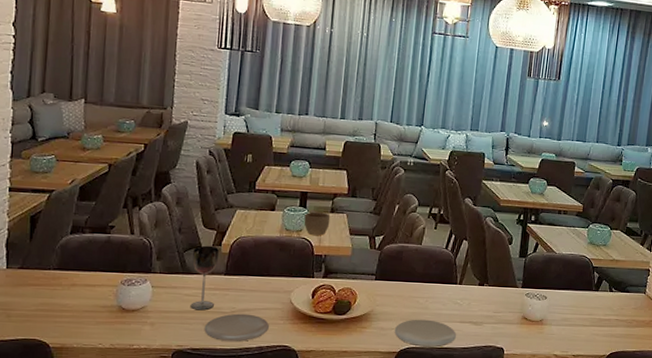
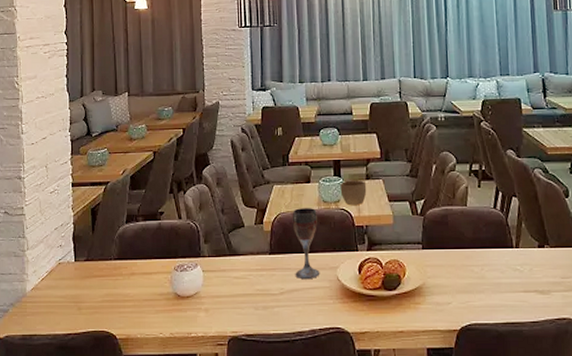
wineglass: present [190,245,219,311] -> none [237,224,263,293]
plate: present [204,313,270,342] -> none [256,294,320,326]
cup: none [248,234,278,301] -> present [292,208,320,280]
plate: present [394,319,457,348] -> none [451,290,523,324]

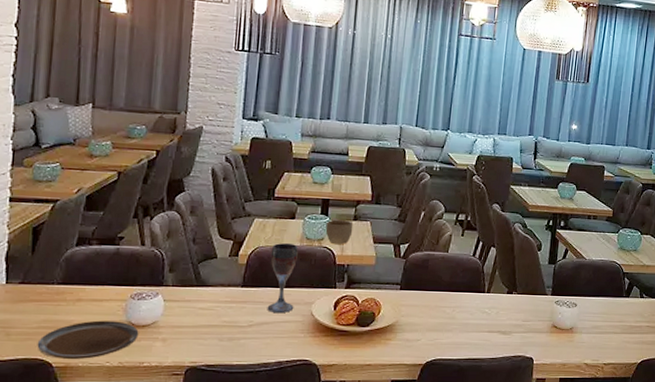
plate: none [103,293,185,331] -> present [37,320,139,359]

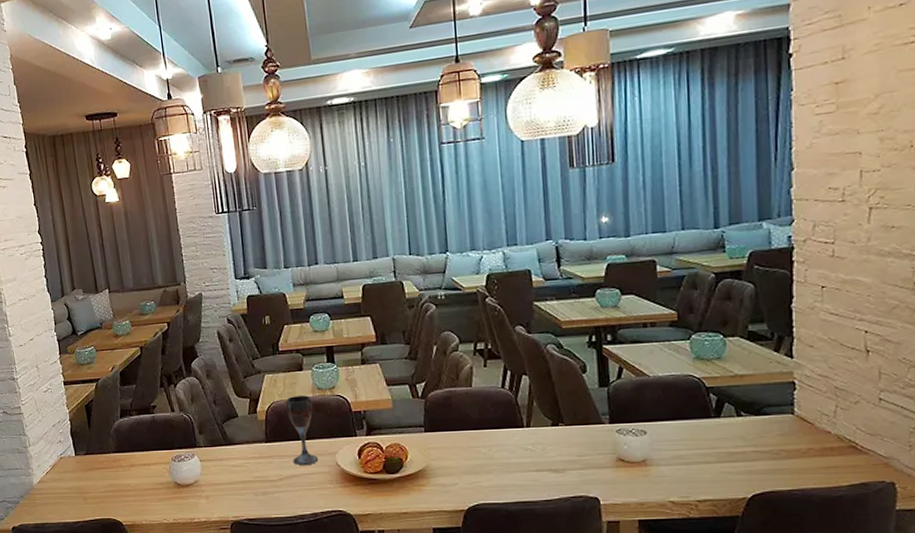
plate: present [37,320,139,359] -> none [107,482,185,518]
cup: present [325,217,354,245] -> none [334,363,363,392]

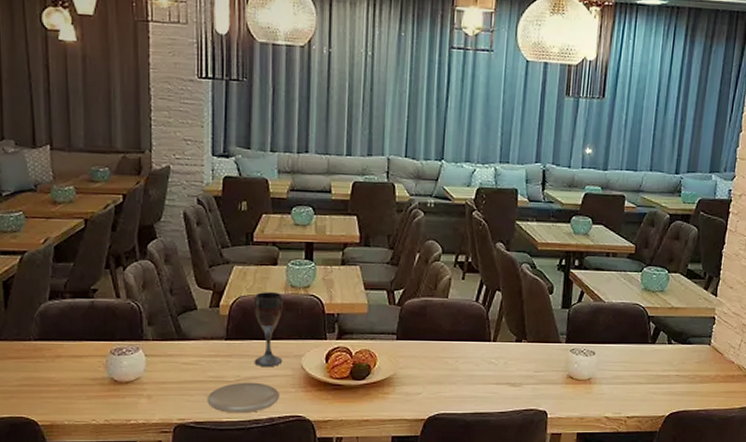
plate: none [256,480,321,510] -> present [207,382,281,414]

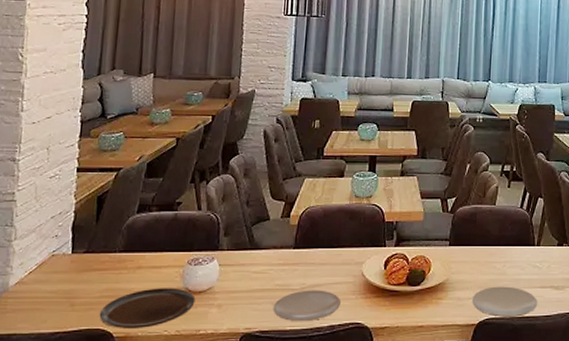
plate: none [20,377,123,417] -> present [99,288,196,328]
cup: present [253,292,283,368] -> none [318,202,348,275]
plate: none [421,382,493,414] -> present [471,286,538,318]

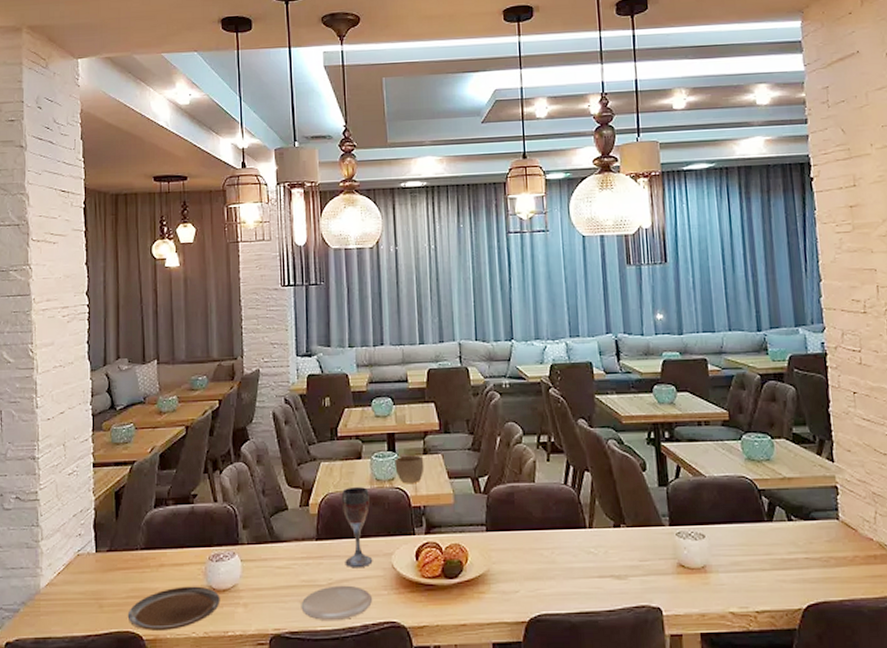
cup: none [318,202,348,275] -> present [341,487,373,568]
cup: none [373,173,401,202] -> present [394,452,425,484]
plate: present [471,286,538,318] -> none [518,576,598,614]

